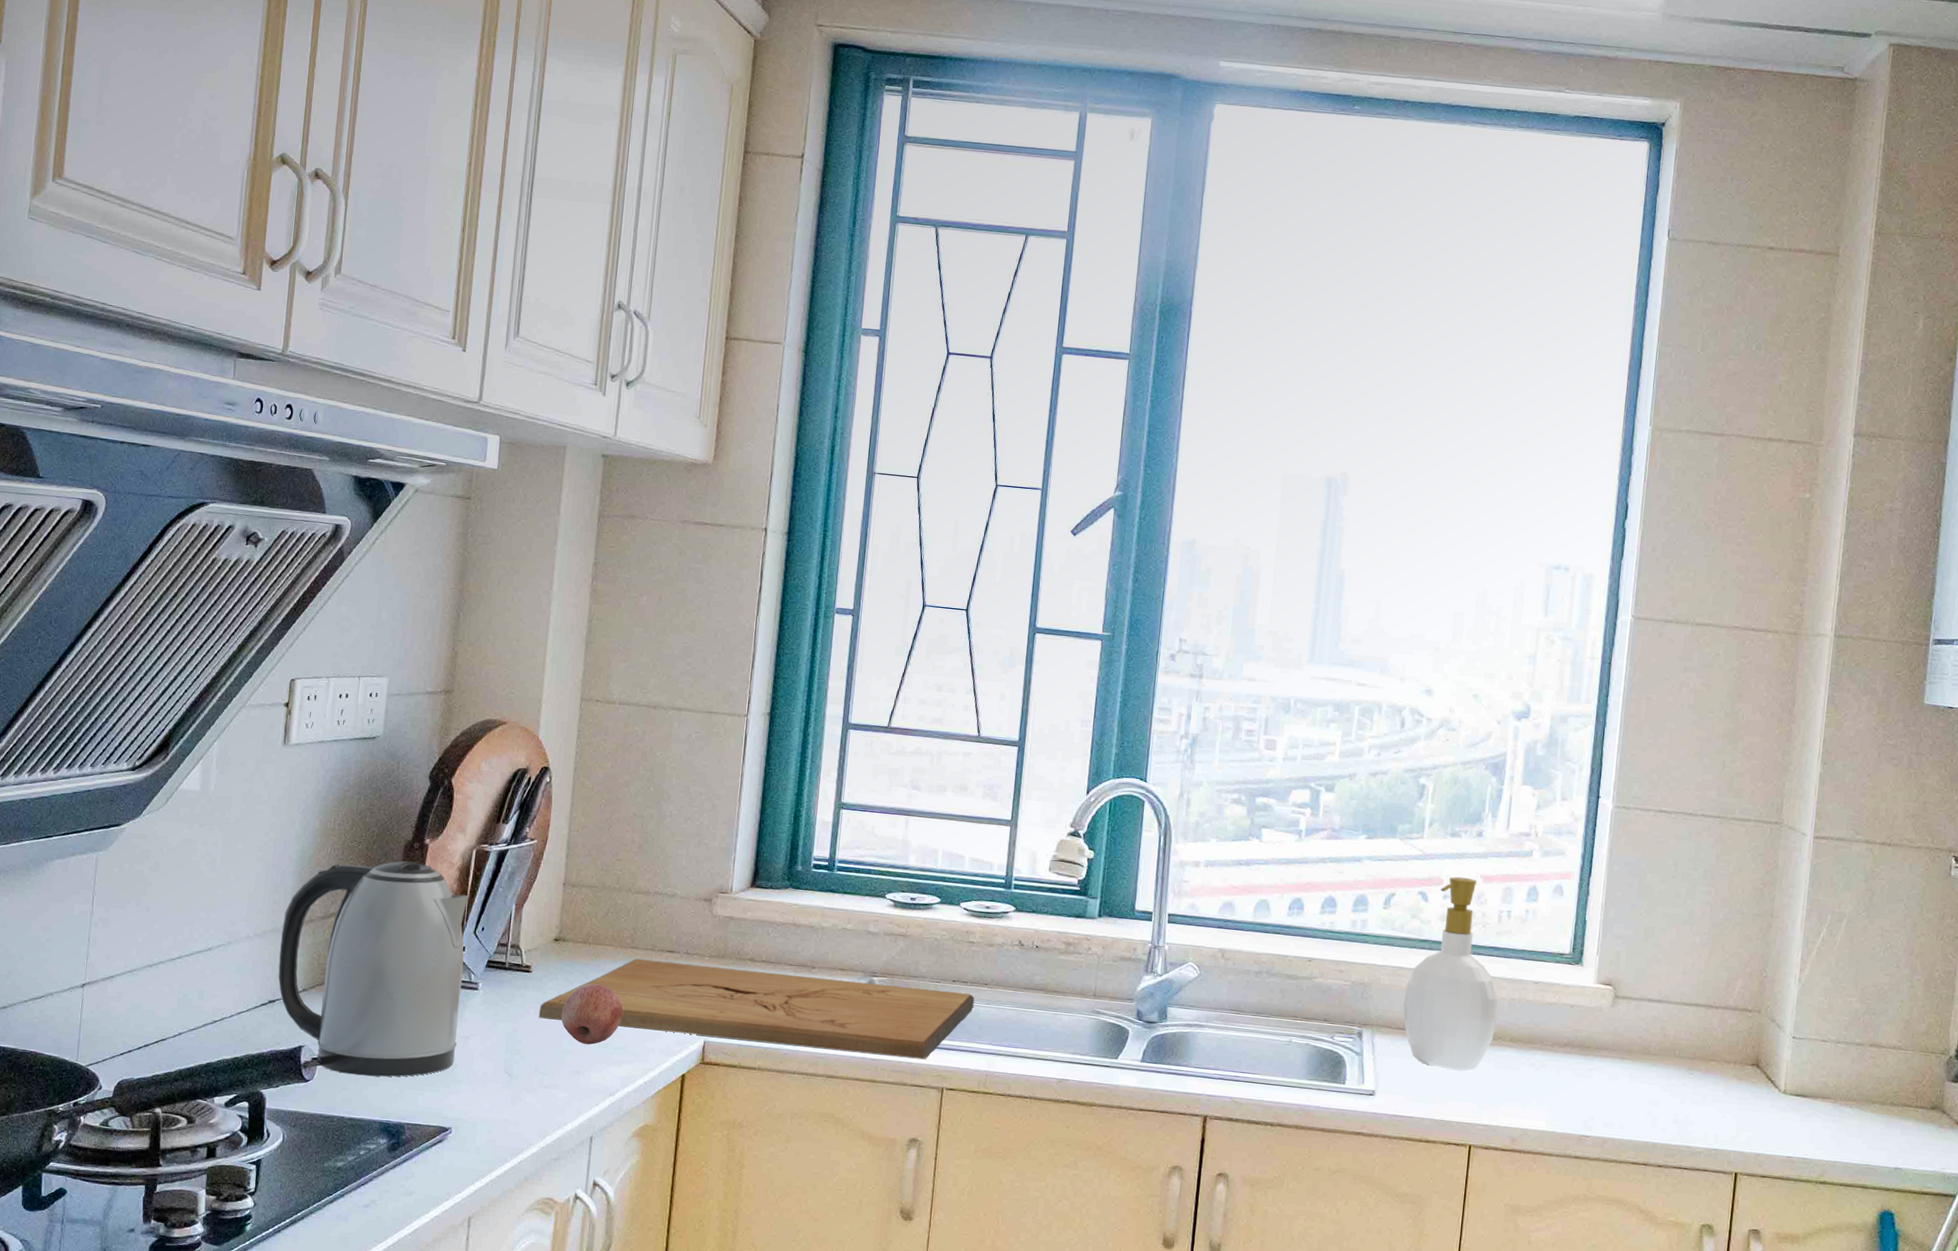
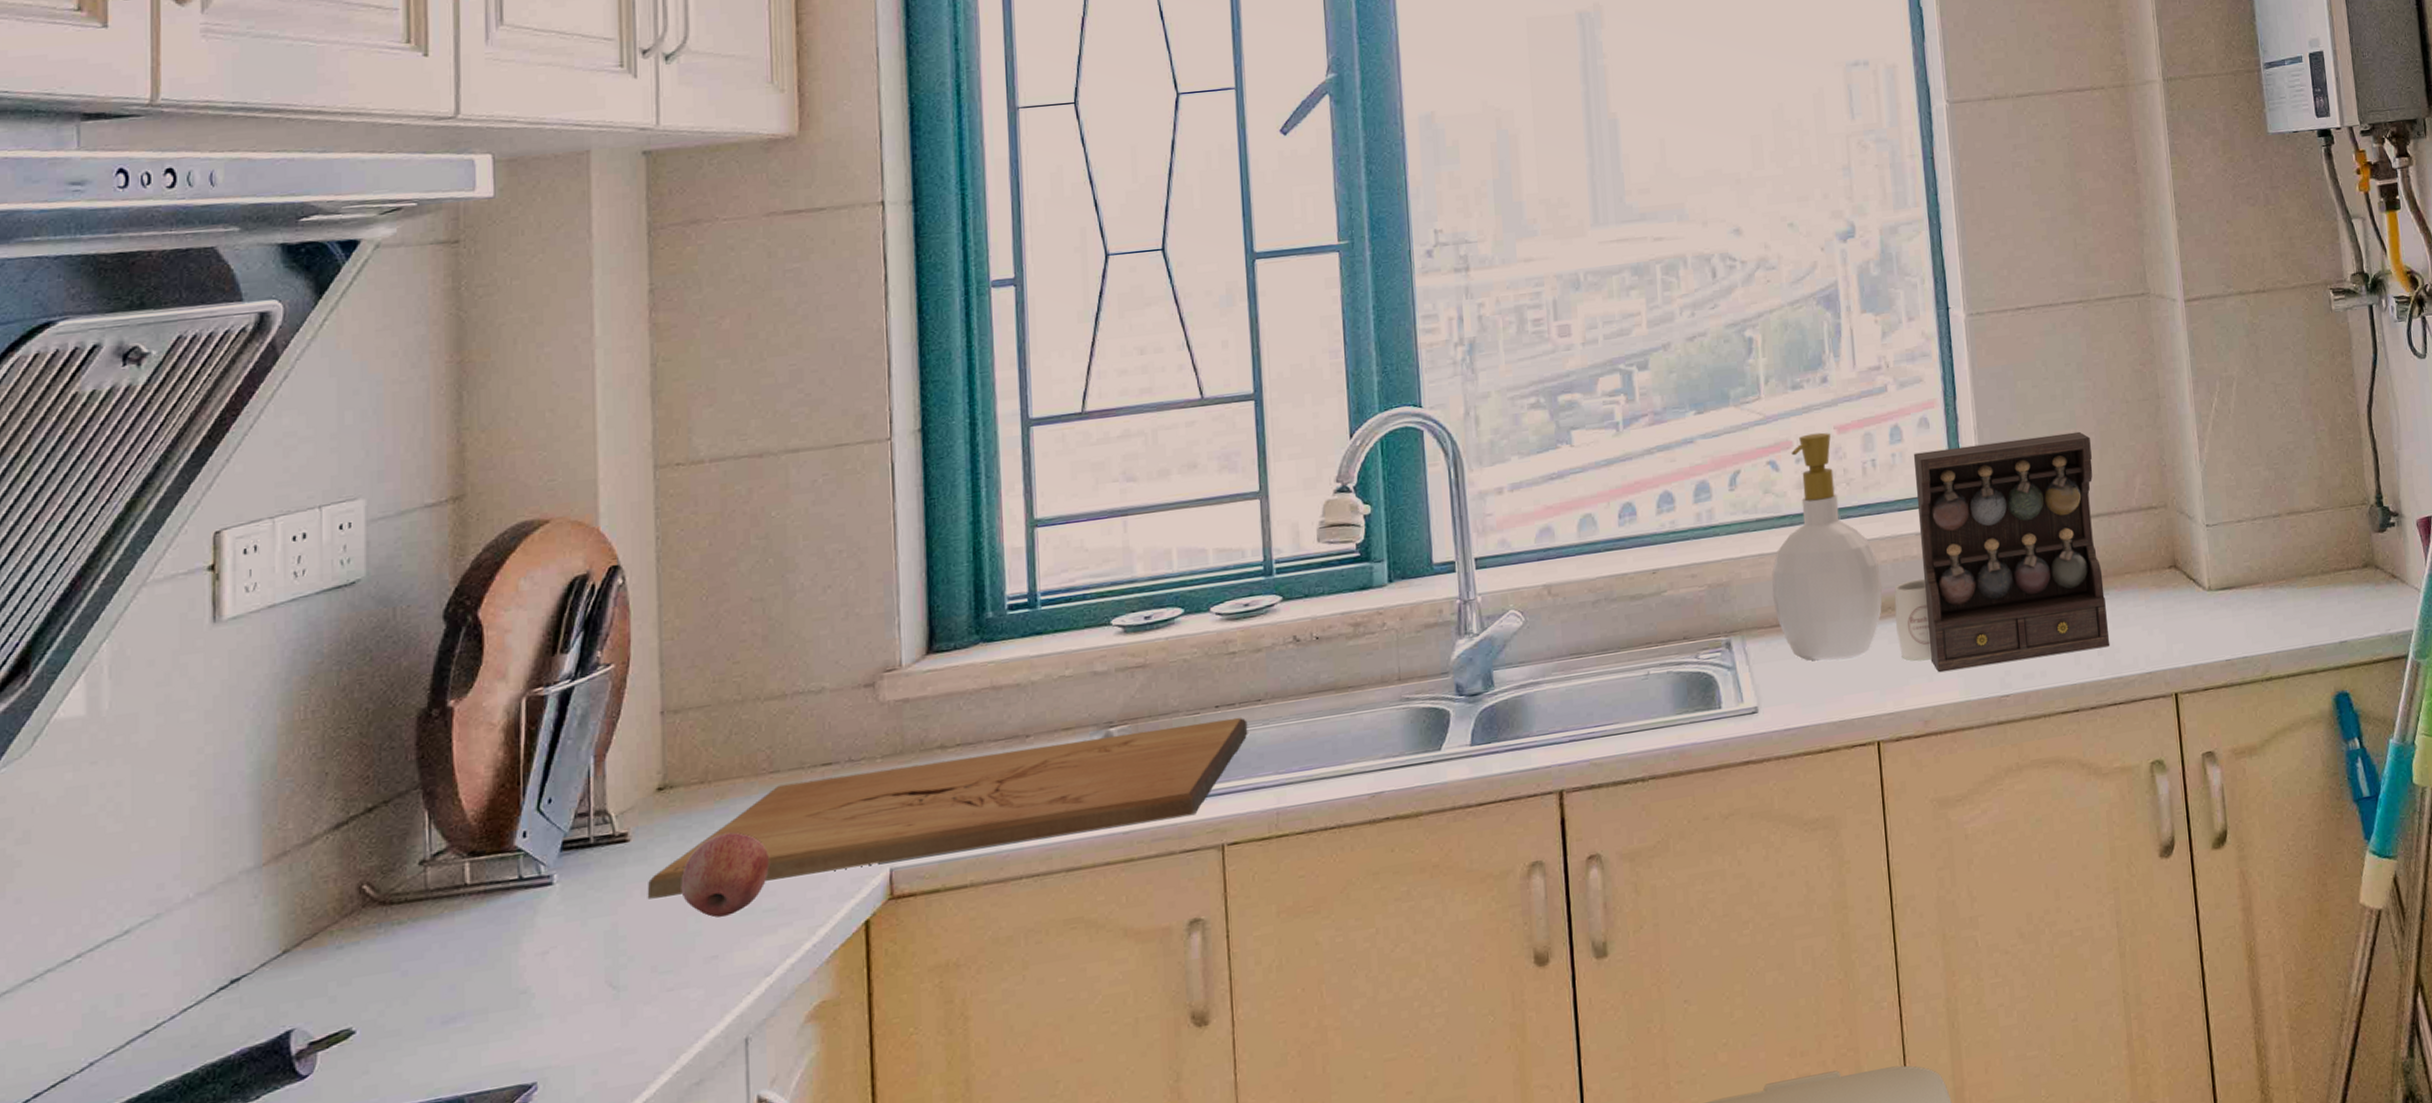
kettle: present [278,860,469,1077] -> none [239,735,530,1053]
mug: none [1502,1020,1535,1090] -> present [1894,578,1932,662]
spice rack: none [1527,914,1703,1118] -> present [1913,431,2109,673]

